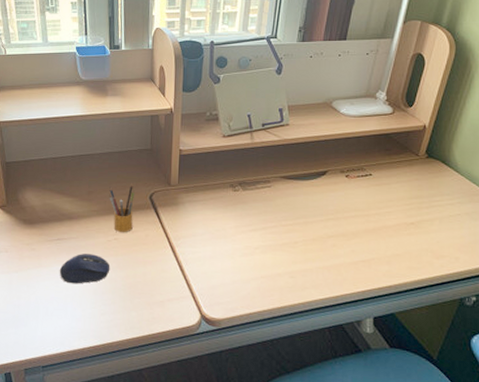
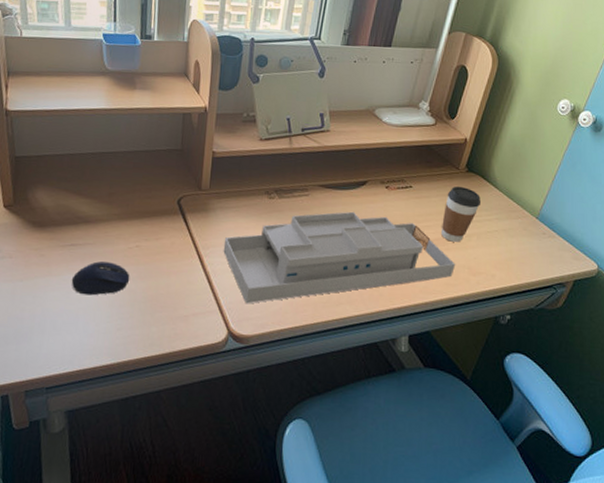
pencil box: present [109,184,134,232] -> none [132,186,161,239]
desk organizer: none [193,200,417,290] -> present [223,211,455,304]
coffee cup: none [403,172,442,227] -> present [441,186,480,242]

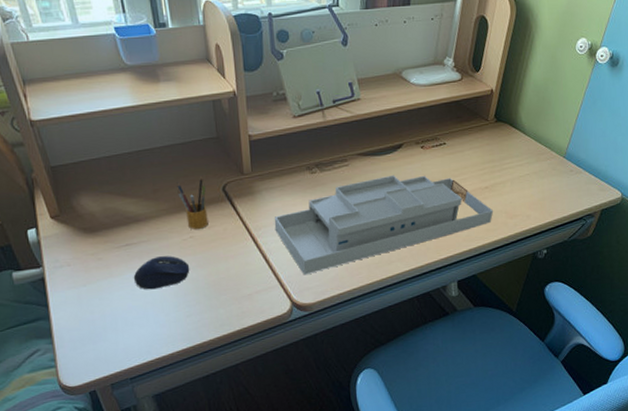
pencil box: none [132,186,161,239] -> present [177,176,208,229]
coffee cup: present [441,186,480,242] -> none [477,136,511,191]

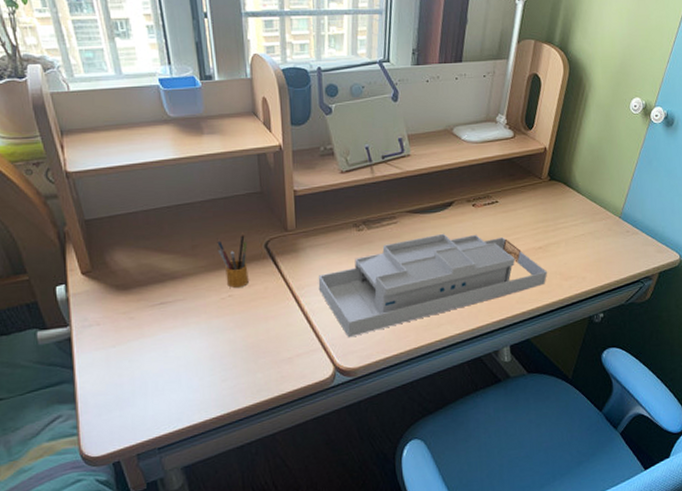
computer mouse: present [133,256,190,290] -> none [166,315,227,352]

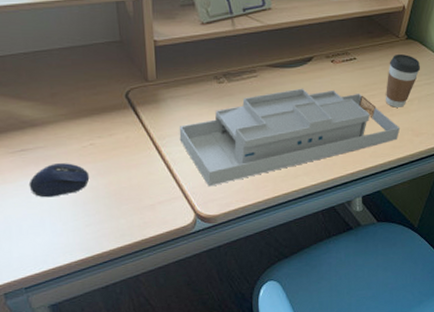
computer mouse: none [166,315,227,352] -> present [28,163,90,198]
pencil box: present [217,232,249,288] -> none [76,81,110,136]
coffee cup: none [530,195,565,251] -> present [386,53,420,108]

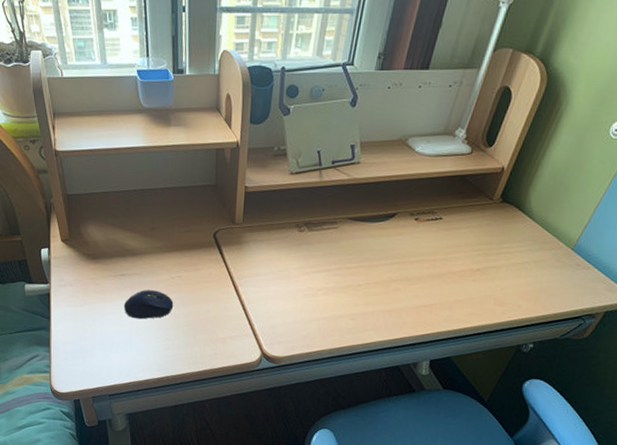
desk organizer: present [179,88,400,187] -> none [256,243,481,329]
coffee cup: present [386,53,420,108] -> none [469,217,514,273]

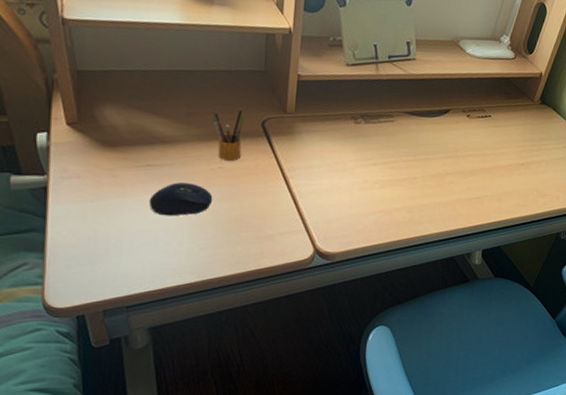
pencil box: none [172,221,198,270] -> present [213,108,244,161]

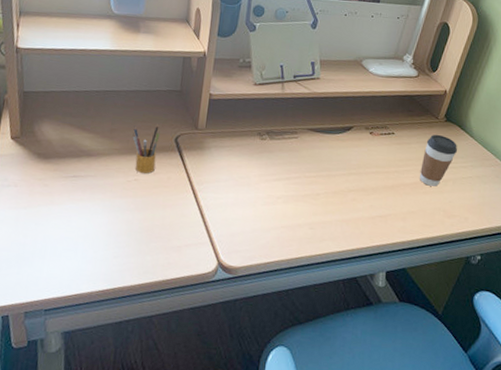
computer mouse: present [148,182,213,216] -> none [72,193,128,225]
coffee cup: none [515,116,551,168] -> present [420,134,457,187]

